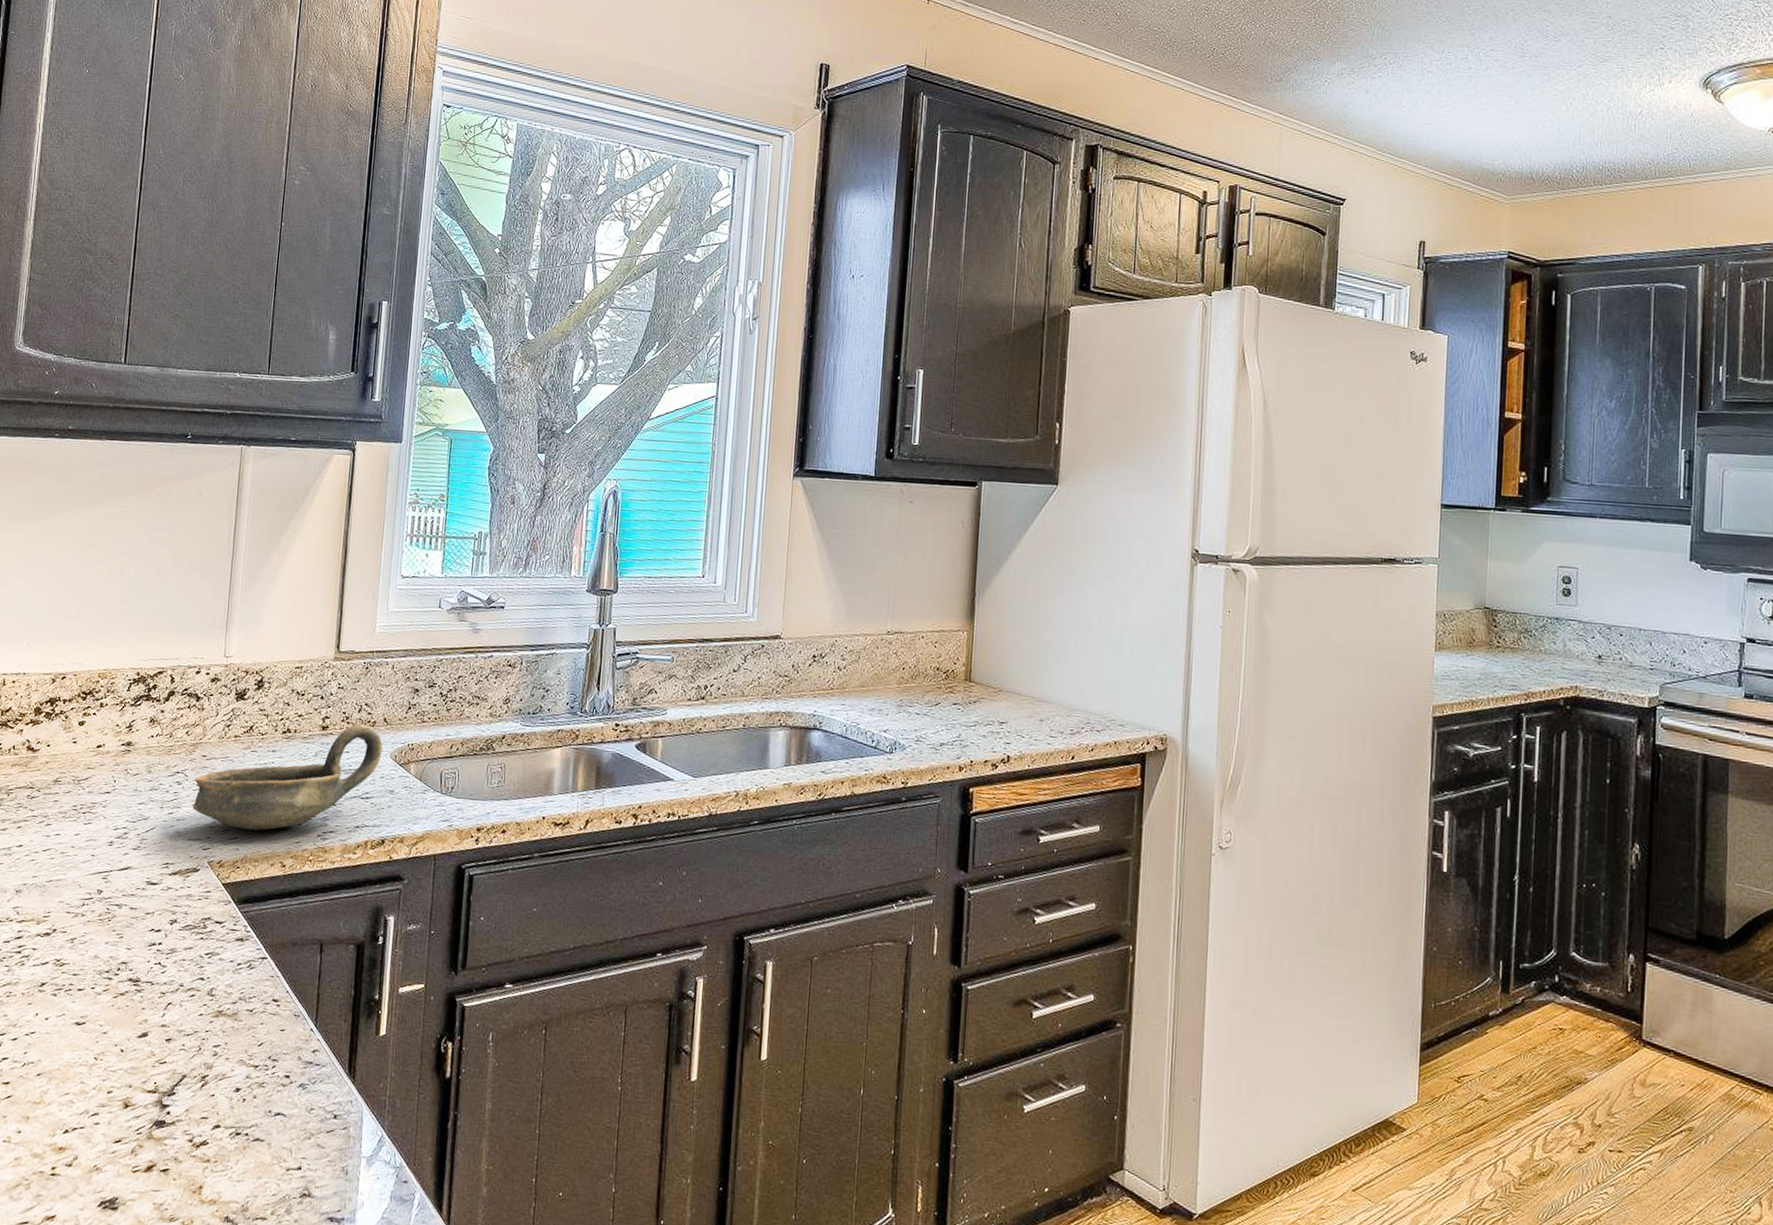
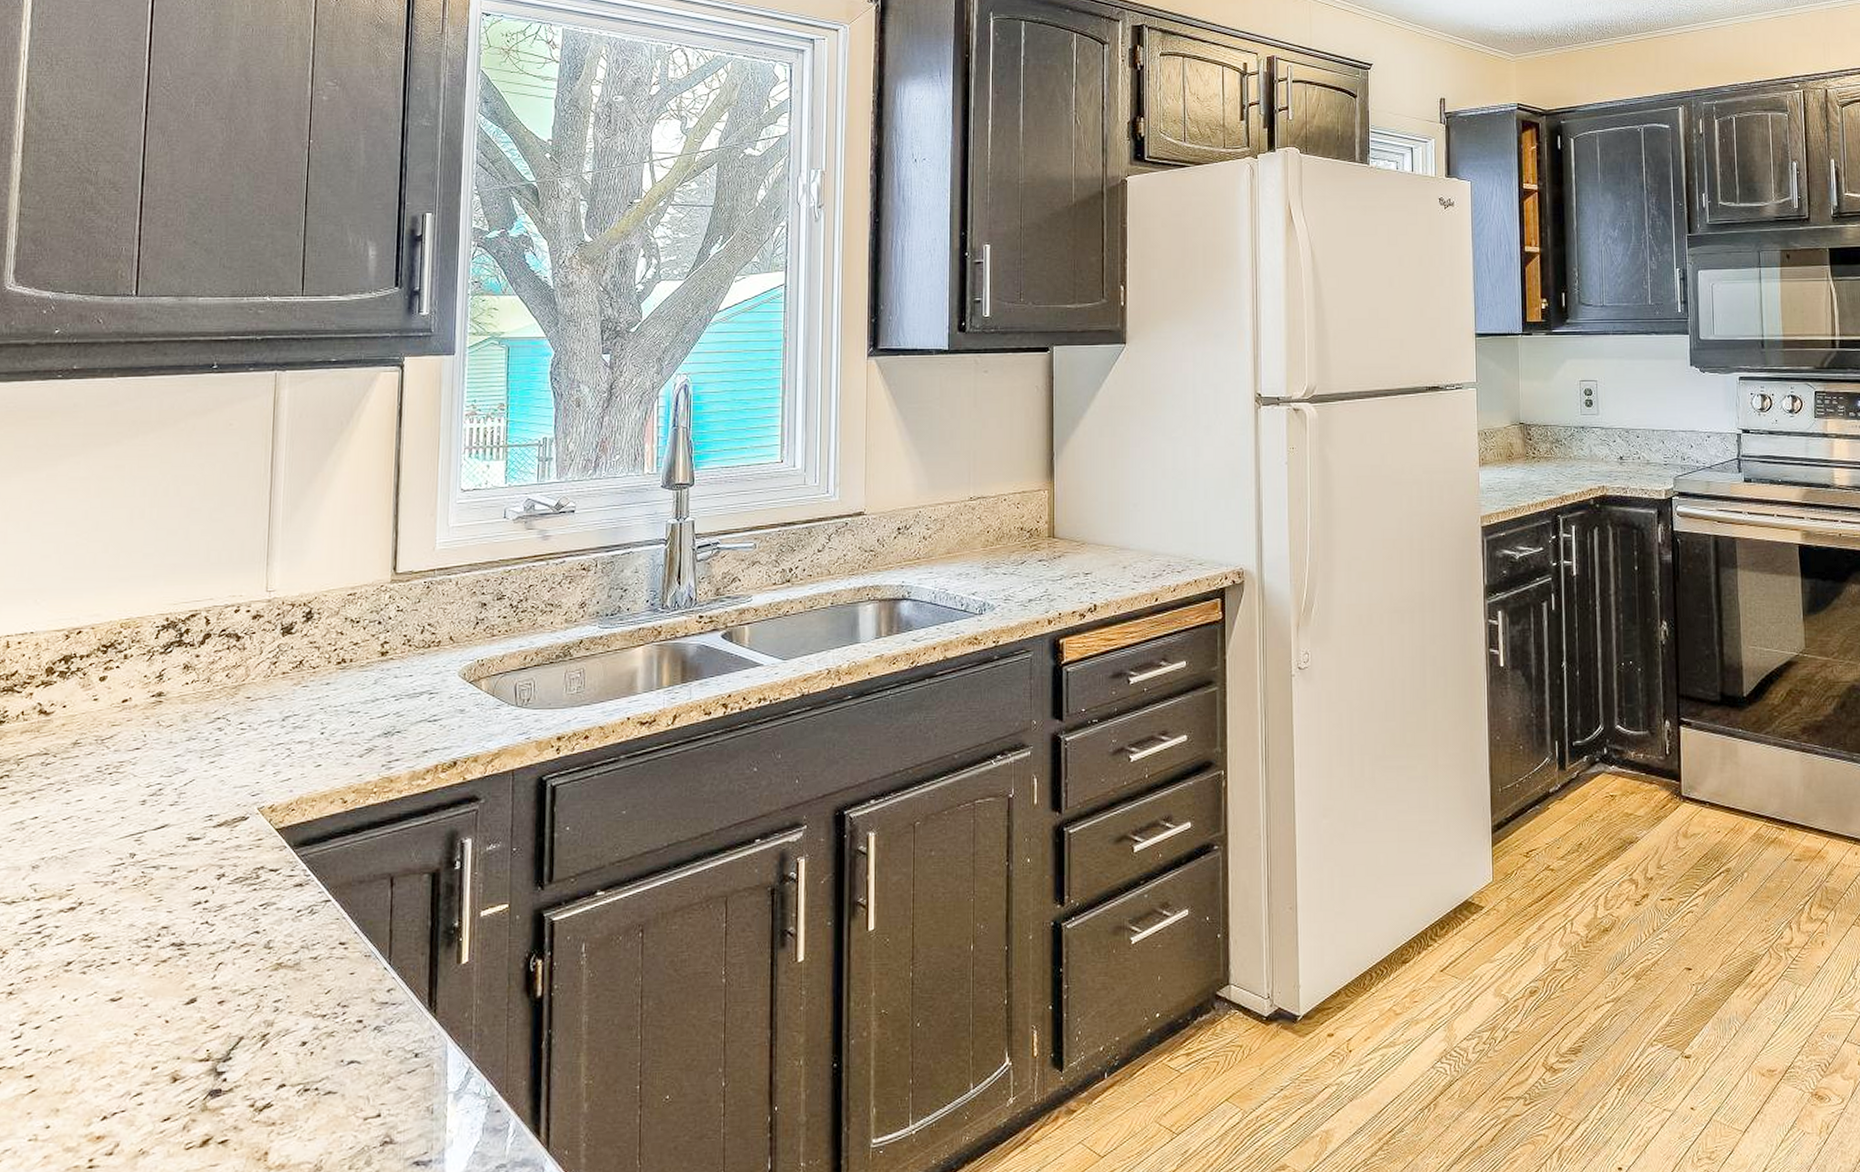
oil lamp: present [193,724,383,831] -> none [237,645,449,770]

